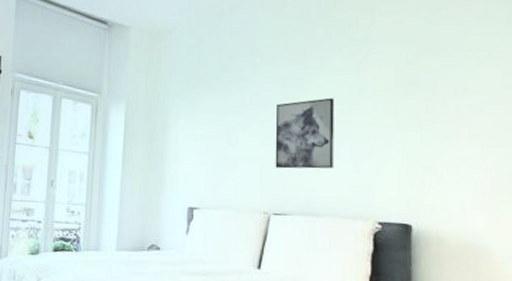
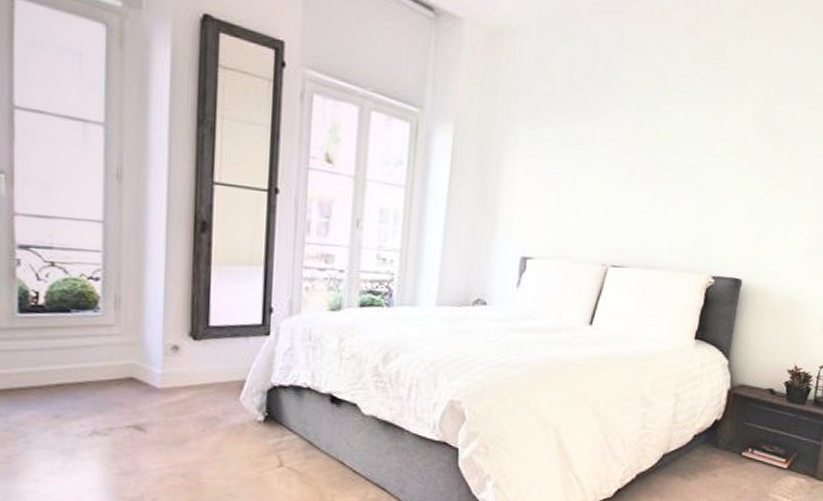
wall art: present [275,98,335,169] -> none [619,135,689,218]

